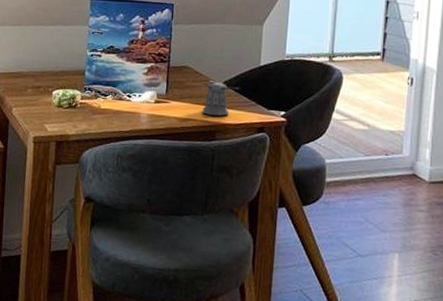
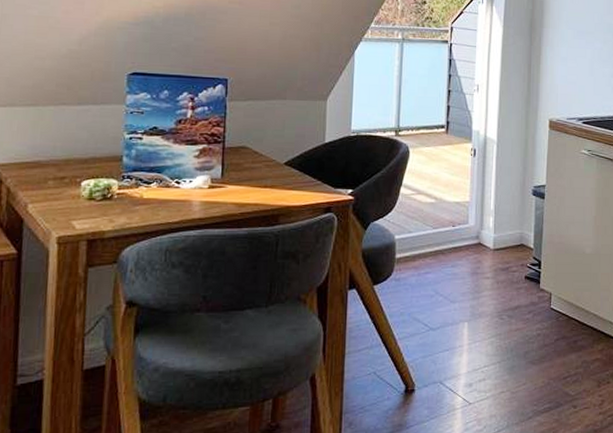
pepper shaker: present [202,80,241,116] -> none [263,161,305,198]

